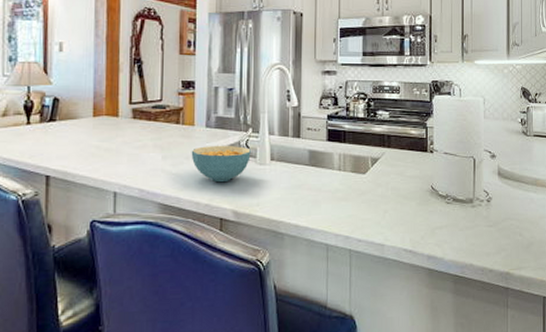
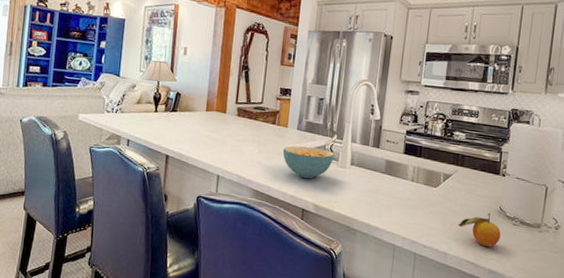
fruit: none [391,193,436,231] -> present [457,212,501,248]

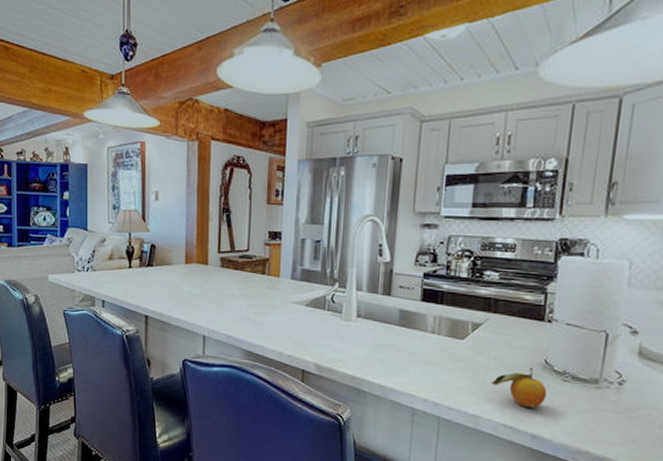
cereal bowl: present [282,145,334,179] -> none [275,297,336,336]

